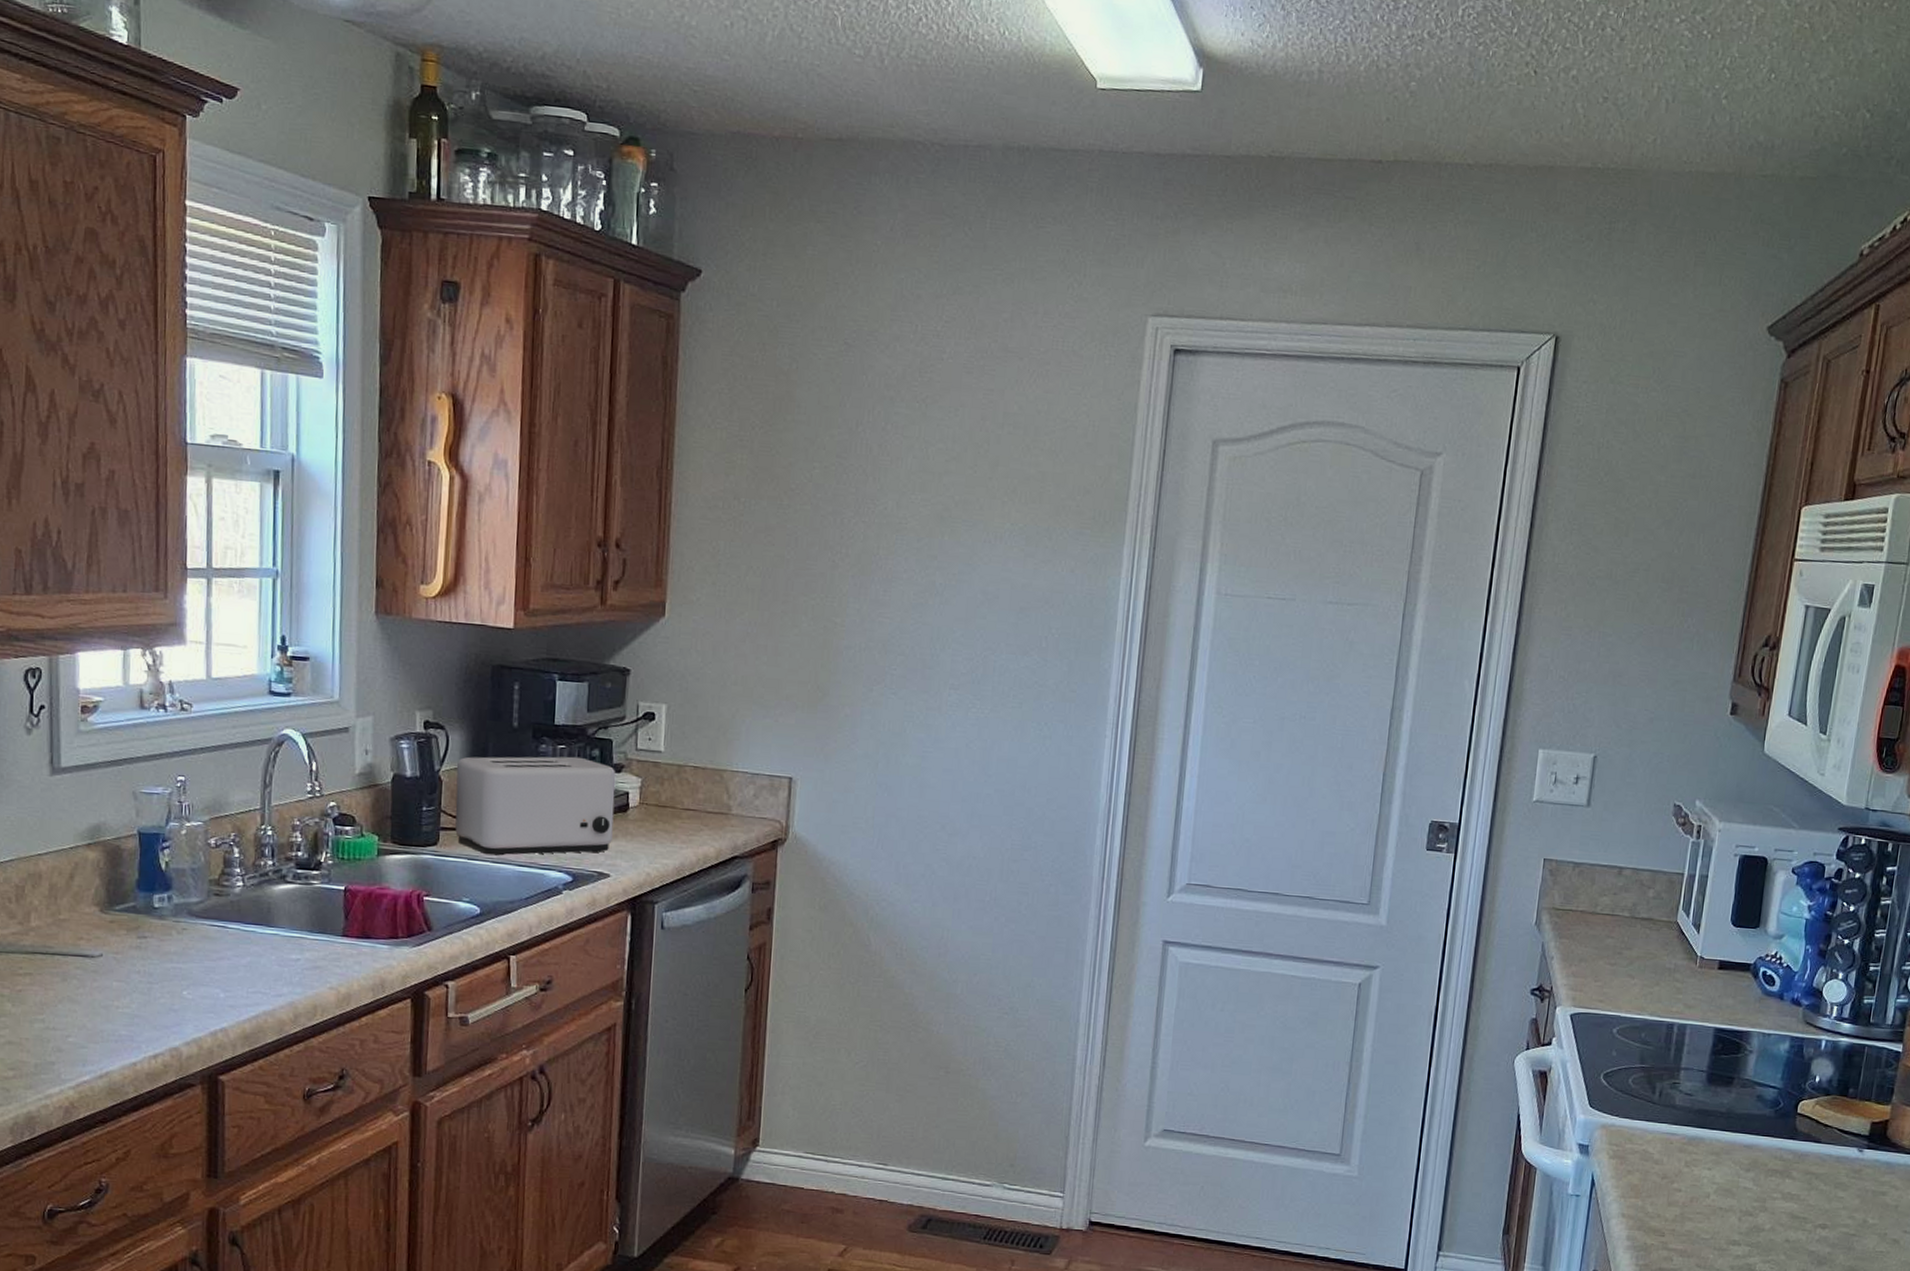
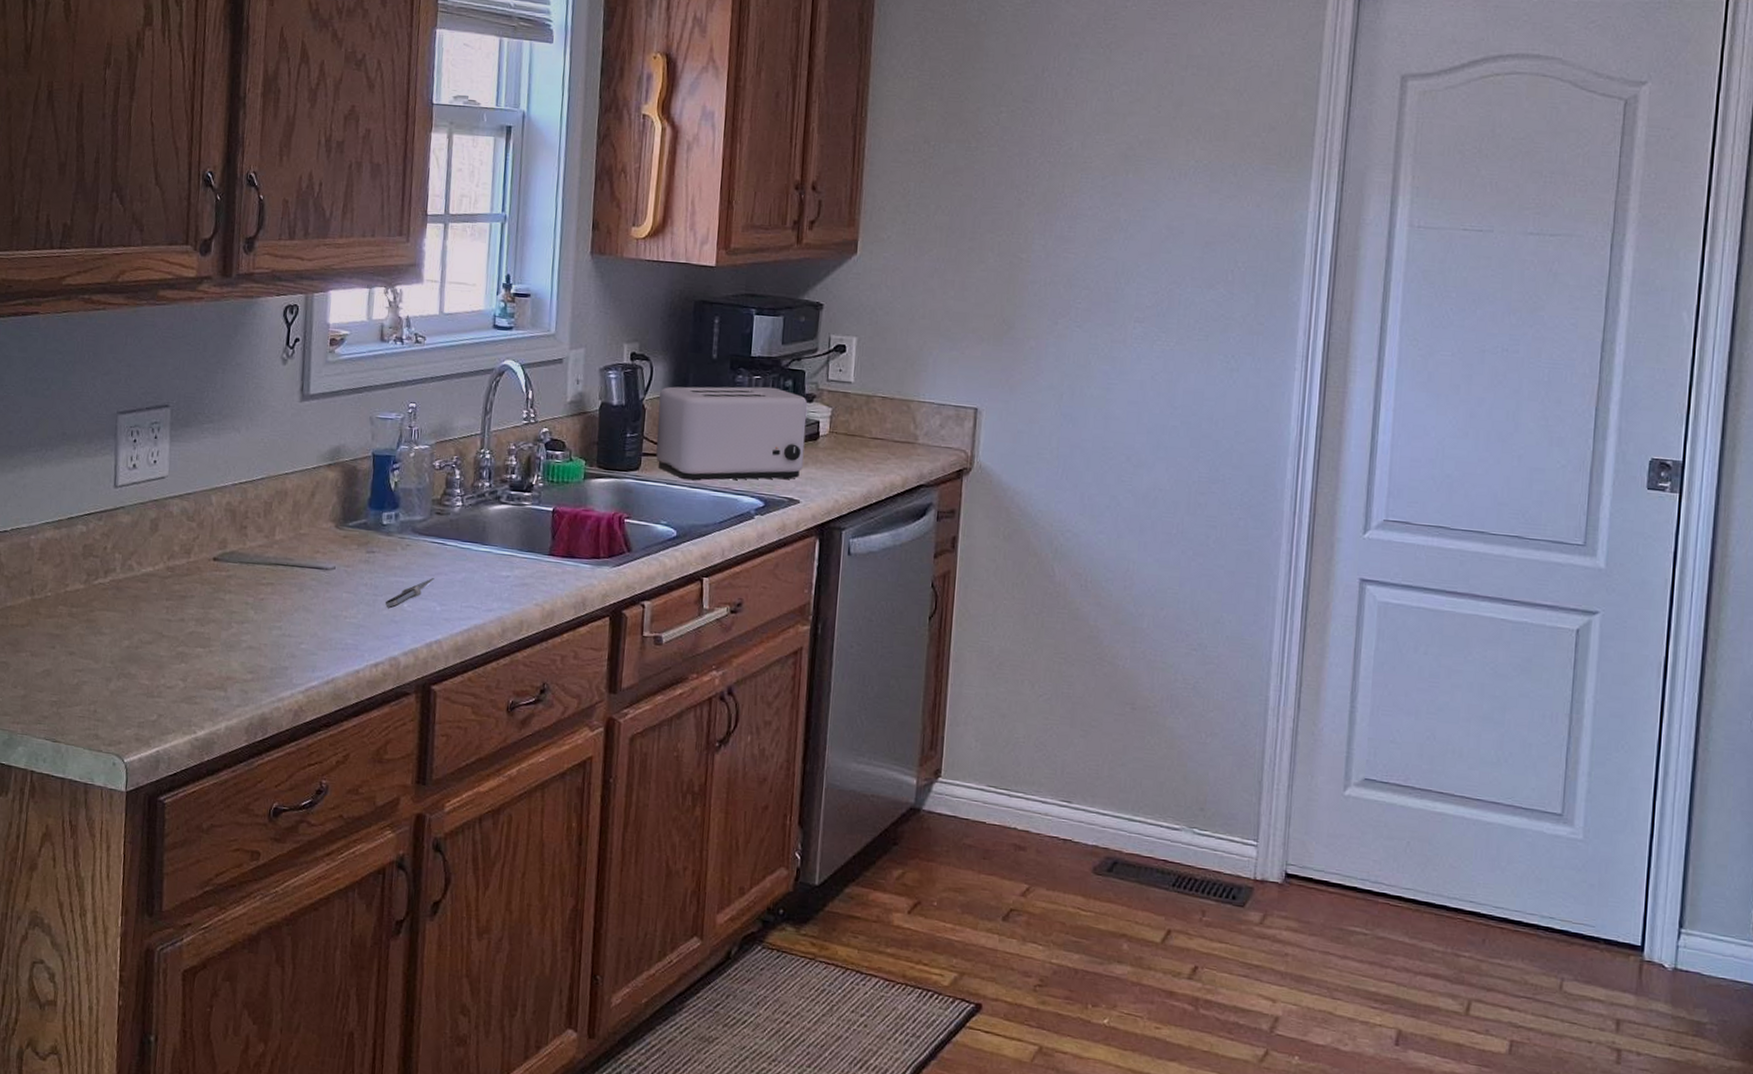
knife: none [161,963,216,997] -> present [385,578,434,609]

